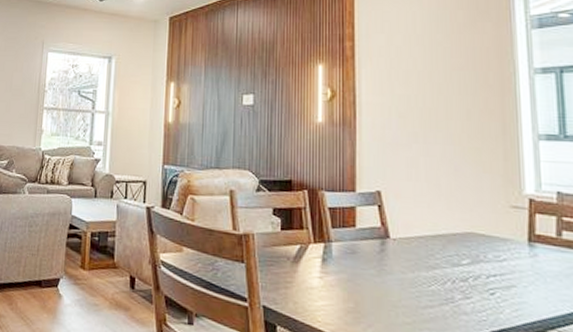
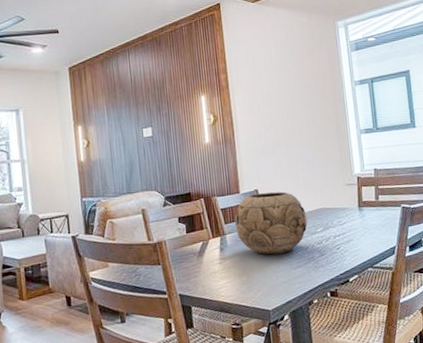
decorative bowl: none [345,196,448,284] -> present [234,191,308,255]

